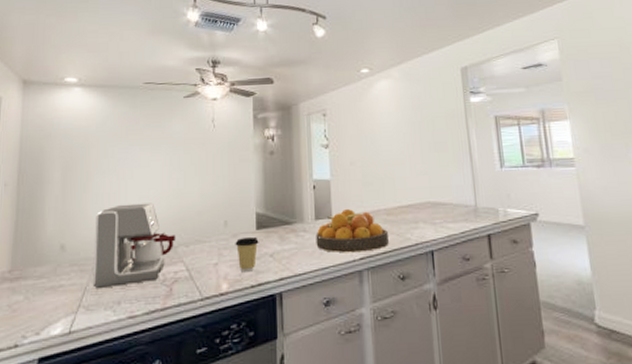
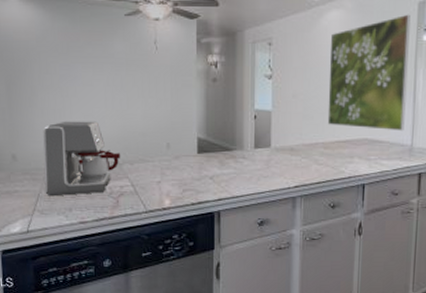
coffee cup: present [235,236,259,272] -> none [177,159,200,191]
fruit bowl: present [316,209,389,253] -> none [254,140,323,181]
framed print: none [382,79,466,192] -> present [327,14,410,131]

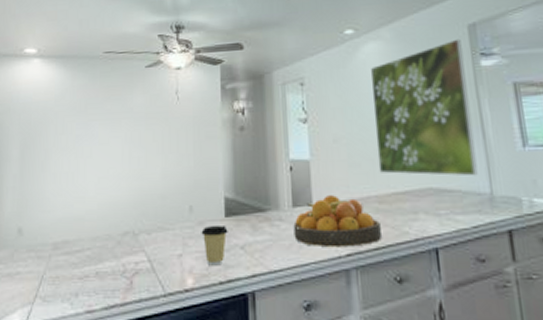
coffee maker: present [43,121,121,197] -> none [50,184,137,278]
coffee cup: none [177,159,200,191] -> present [201,224,228,266]
fruit bowl: none [254,140,323,181] -> present [293,195,382,248]

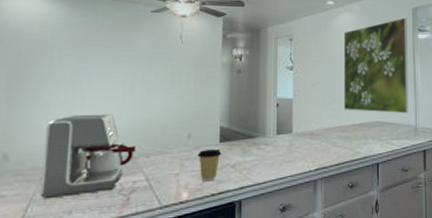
coffee maker: none [50,184,137,278] -> present [40,114,137,199]
fruit bowl: present [293,195,382,248] -> none [276,126,341,165]

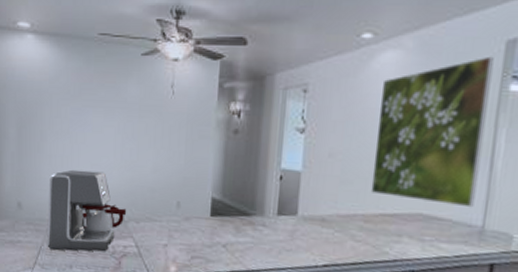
coffee cup: present [197,148,222,182] -> none [186,222,212,259]

